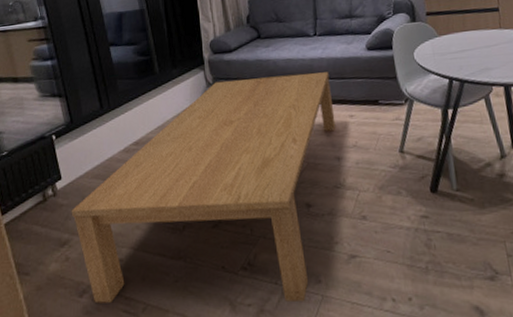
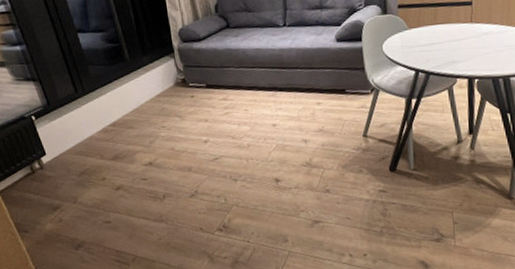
coffee table: present [71,72,336,304] -> none [59,62,304,256]

